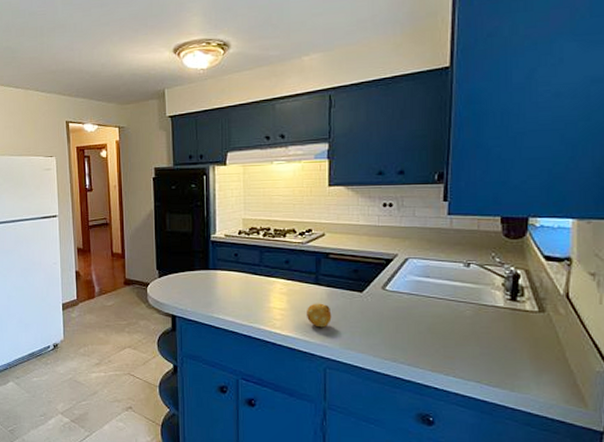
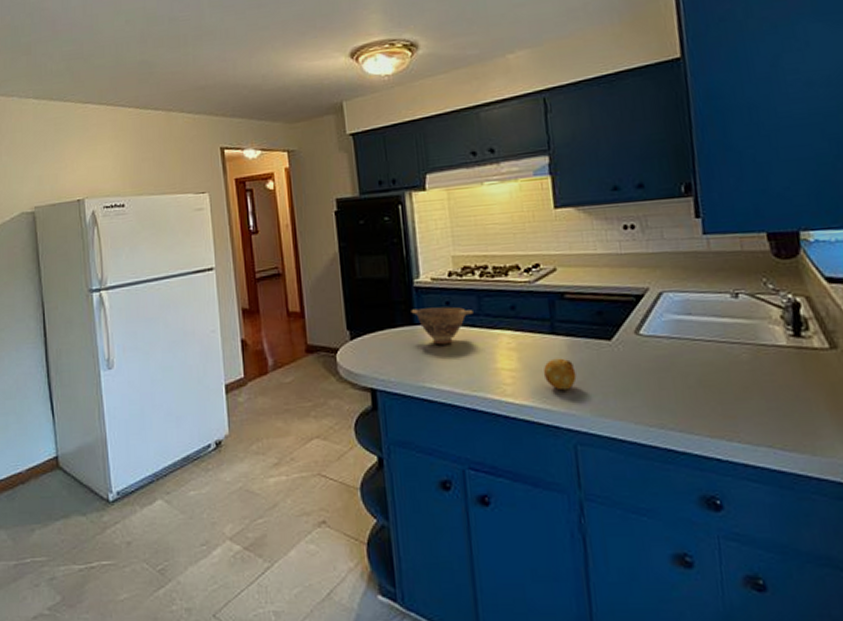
bowl: none [207,258,256,286] -> present [411,306,473,345]

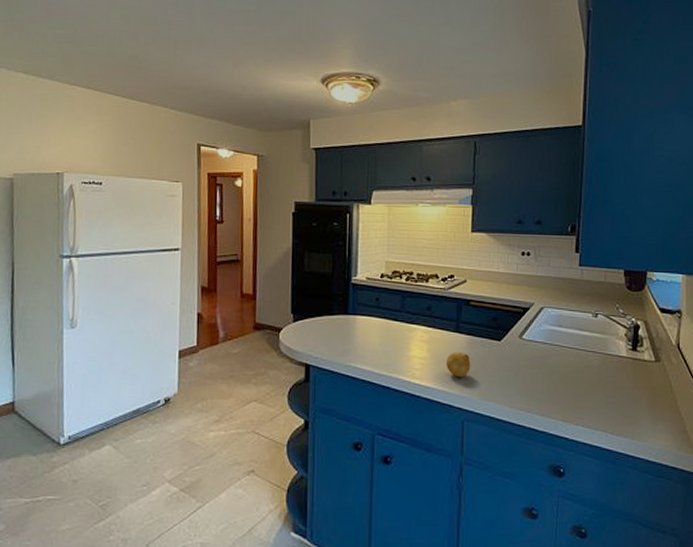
bowl: present [411,306,473,345] -> none [346,301,397,333]

